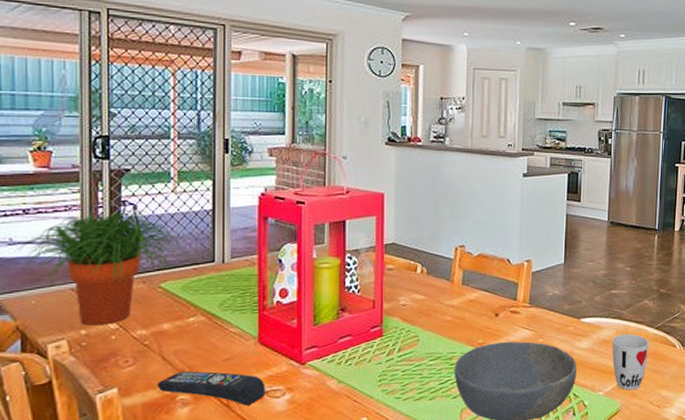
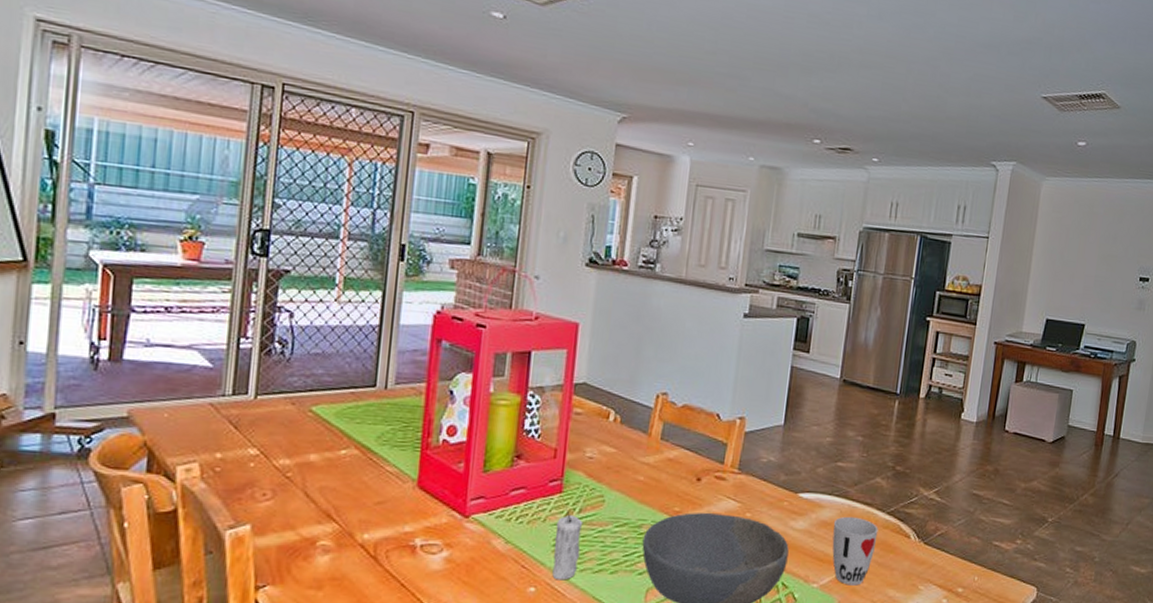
potted plant: present [18,209,181,326] -> none [154,316,339,450]
remote control: present [157,371,267,406] -> none [296,512,421,560]
candle: none [379,349,403,410] -> present [552,508,584,580]

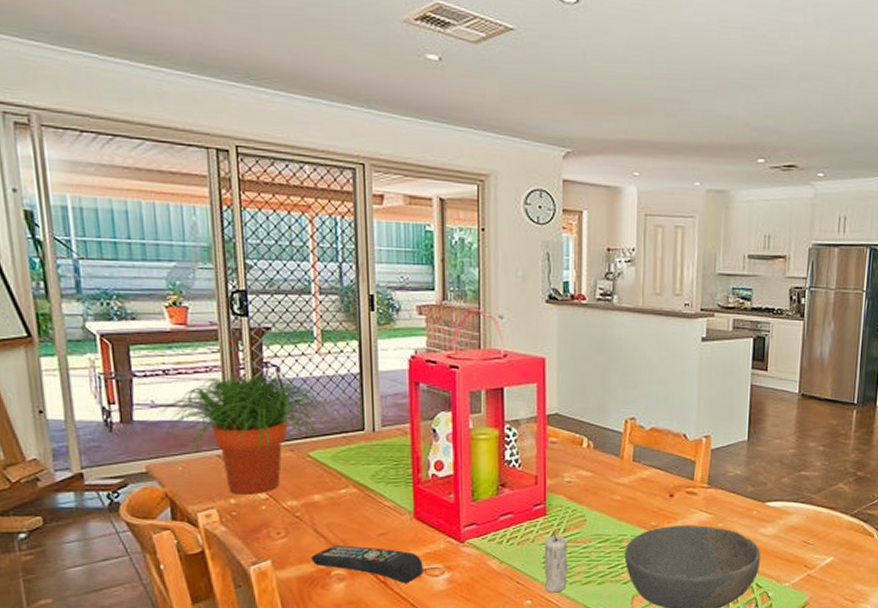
potted plant: none [154,316,339,450] -> present [160,371,328,495]
remote control: none [296,512,421,560] -> present [311,545,425,583]
cup: present [832,516,879,586] -> none [800,520,843,583]

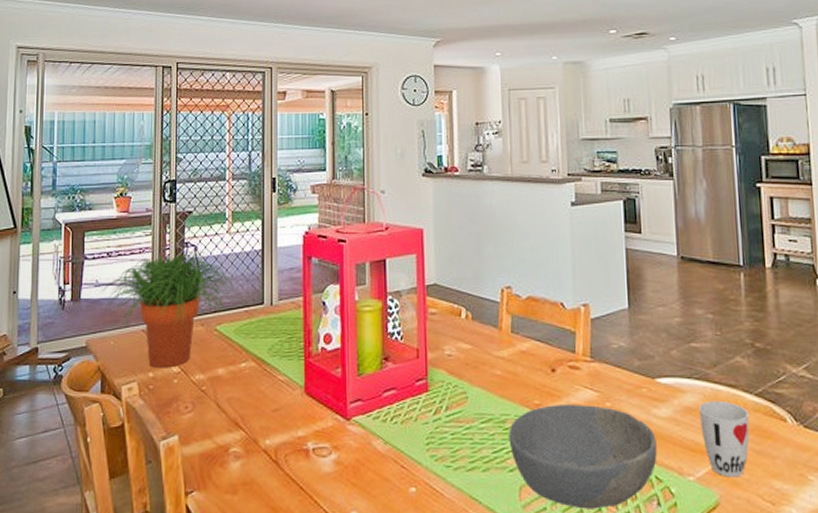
remote control: present [311,545,425,583] -> none [213,421,313,463]
candle: present [544,529,569,593] -> none [427,406,452,480]
cup: none [800,520,843,583] -> present [698,400,750,477]

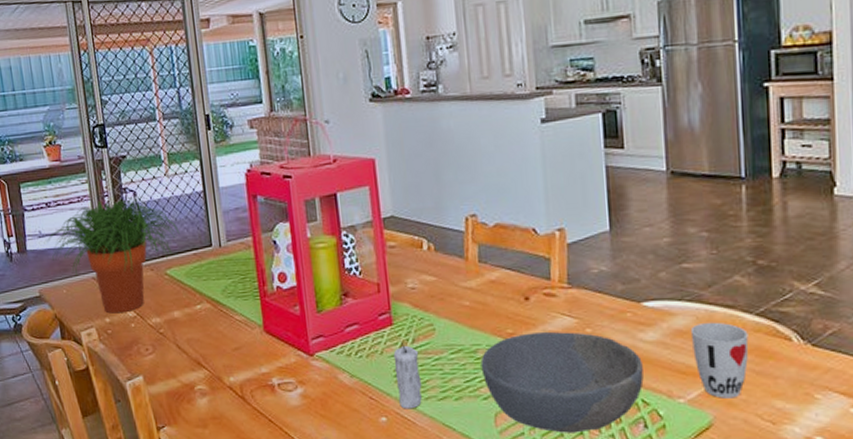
candle: none [427,406,452,480] -> present [393,339,422,409]

